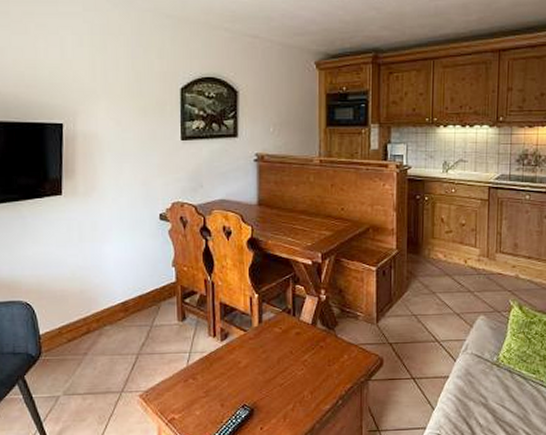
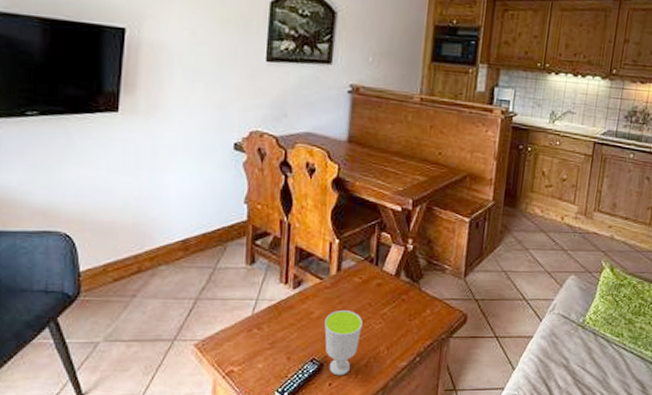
cup: none [252,359,286,420] -> present [324,310,363,376]

